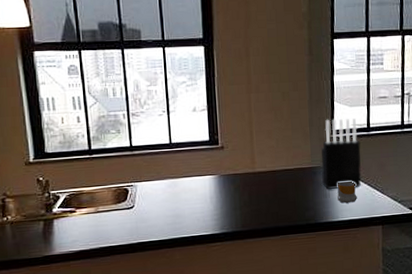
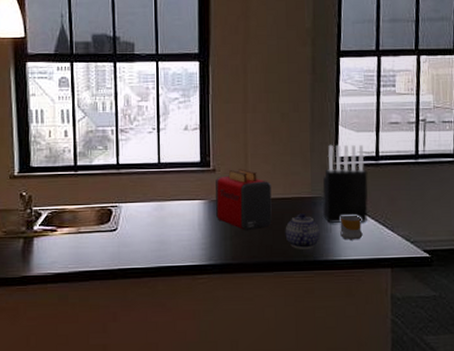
toaster: none [224,145,277,201] -> present [215,169,272,231]
teapot: none [289,181,320,214] -> present [285,212,320,249]

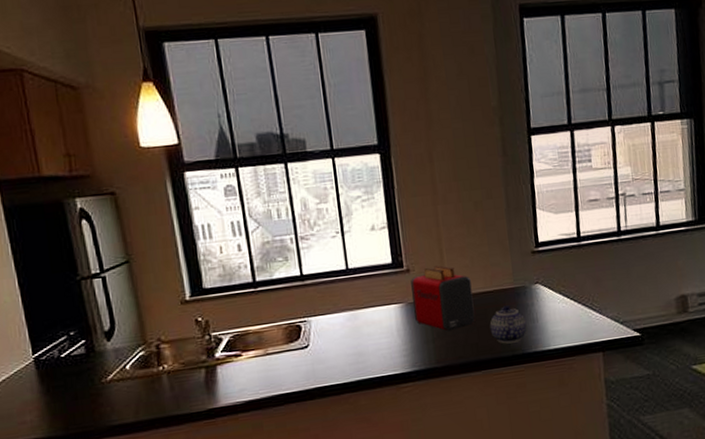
knife block: present [322,144,368,224] -> none [524,227,575,314]
mug: present [340,215,363,240] -> none [545,301,571,328]

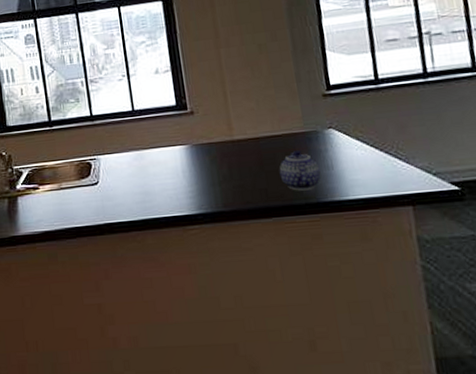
toaster: present [411,265,475,332] -> none [195,108,263,175]

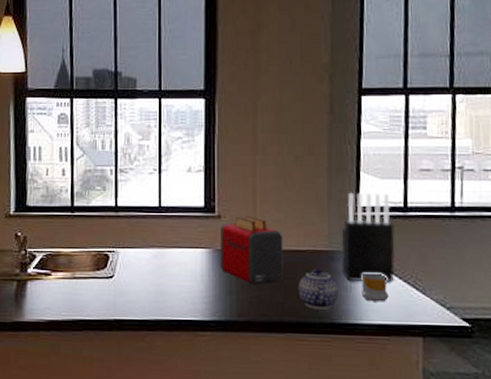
toaster: none [195,108,263,175] -> present [220,216,283,286]
knife block: none [315,69,375,160] -> present [340,192,395,283]
mug: none [341,148,372,177] -> present [361,272,389,302]

